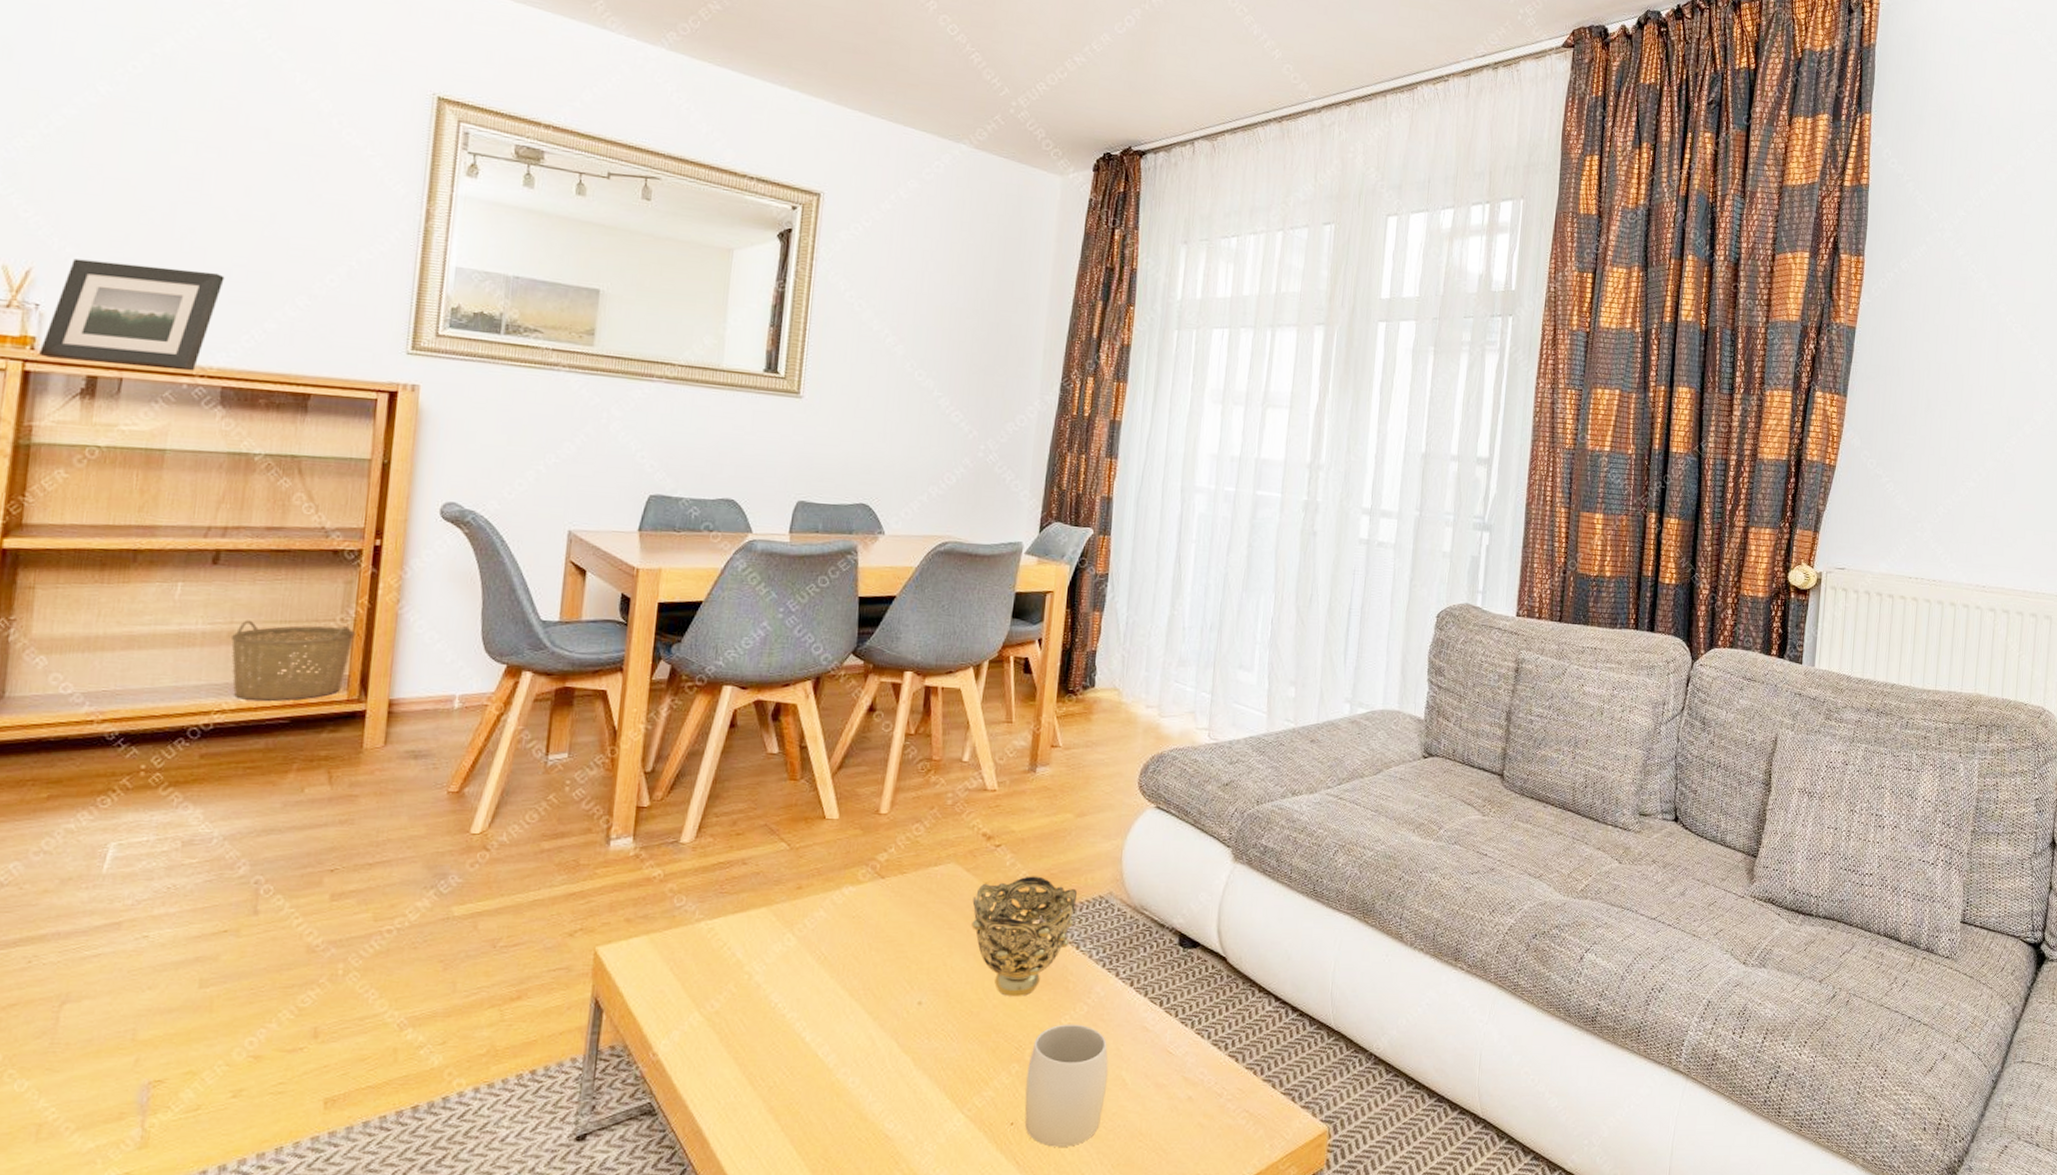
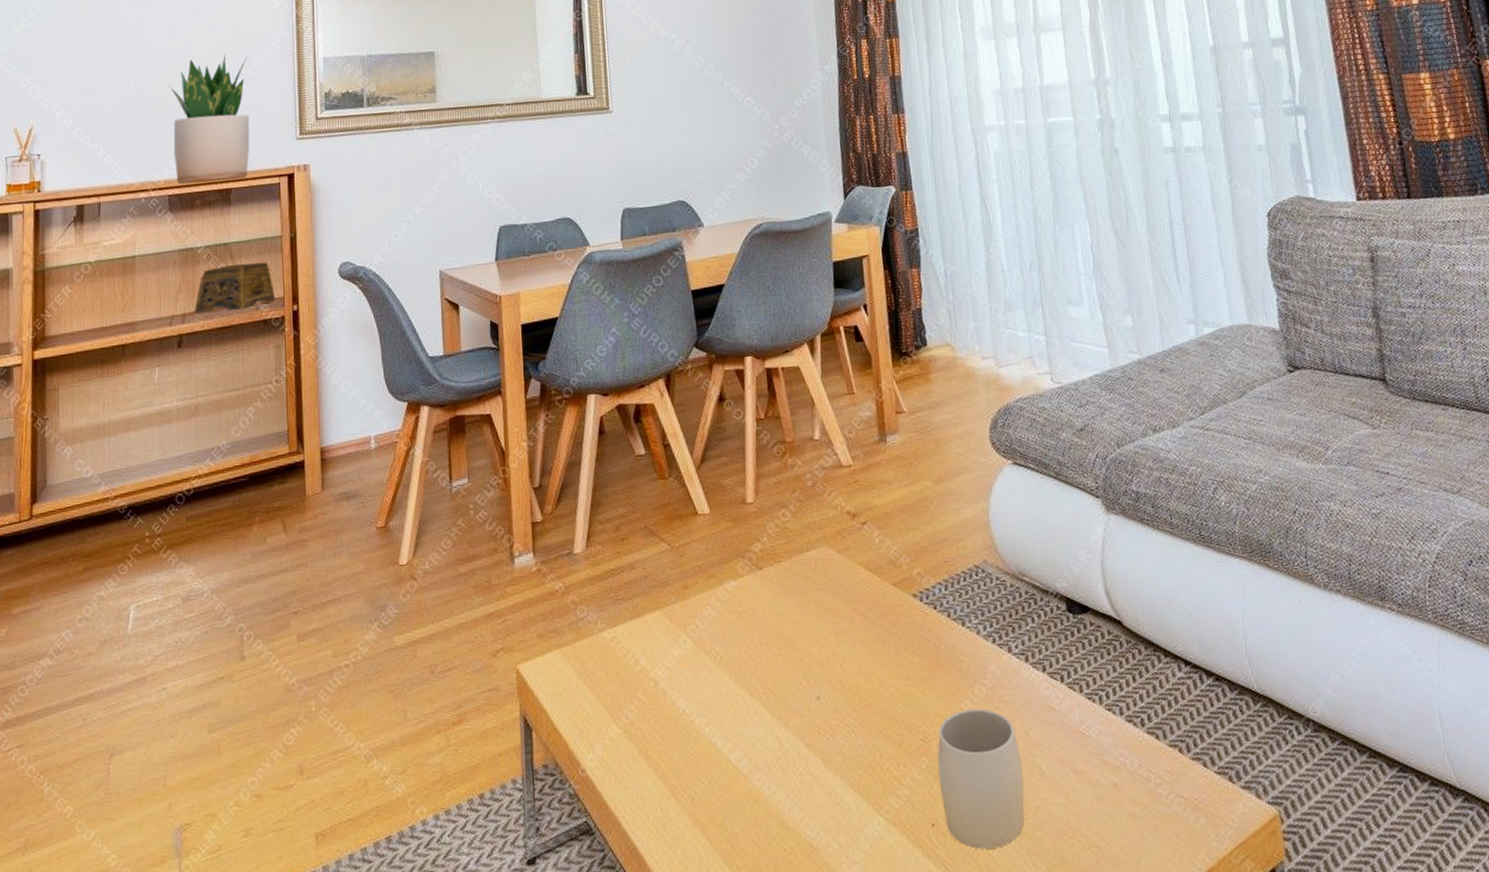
picture frame: present [39,258,225,371] -> none [44,101,161,196]
basket: present [230,620,356,701] -> none [197,386,289,464]
planter: none [235,232,354,386] -> present [169,54,250,185]
decorative box: none [240,480,354,535] -> present [194,262,276,314]
decorative bowl: present [971,876,1078,997] -> none [849,551,955,684]

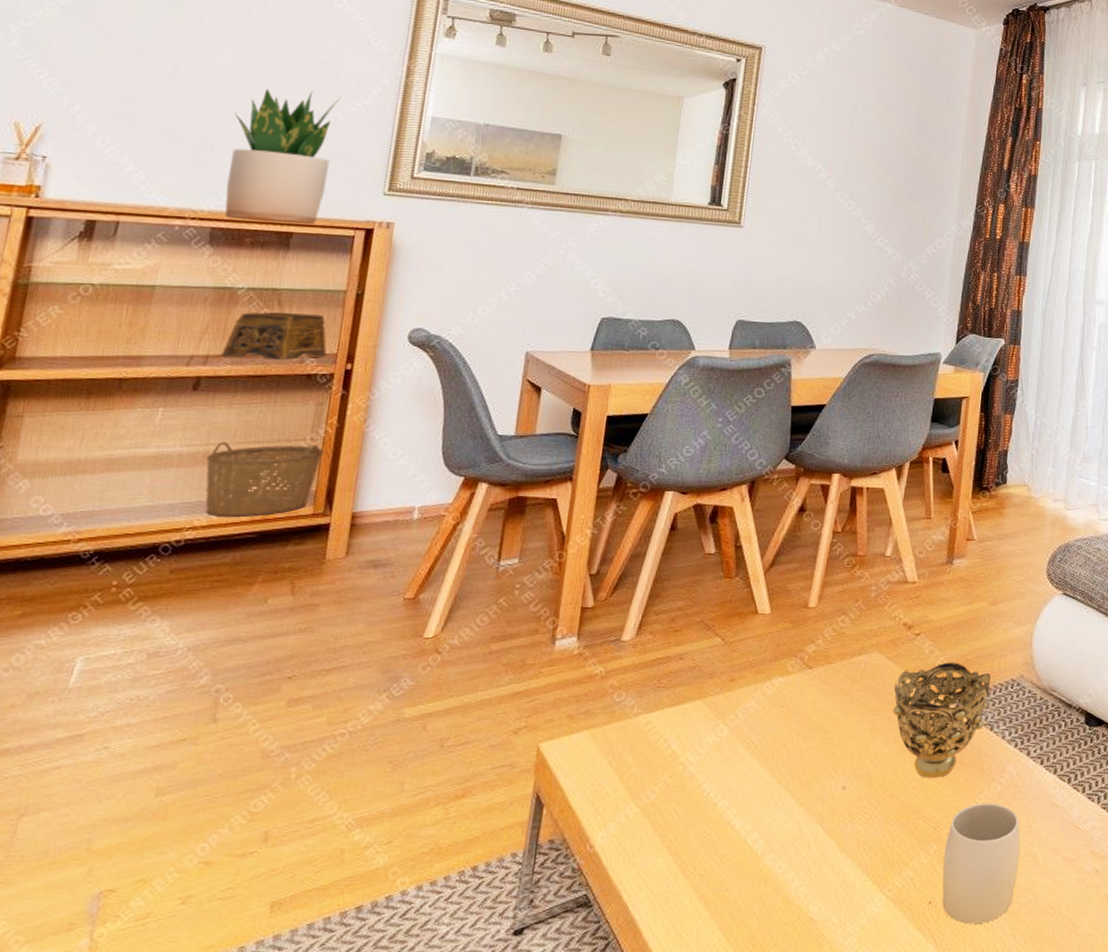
basket: none [197,386,289,464] -> present [205,441,324,517]
decorative bowl: none [849,551,955,684] -> present [893,662,992,779]

